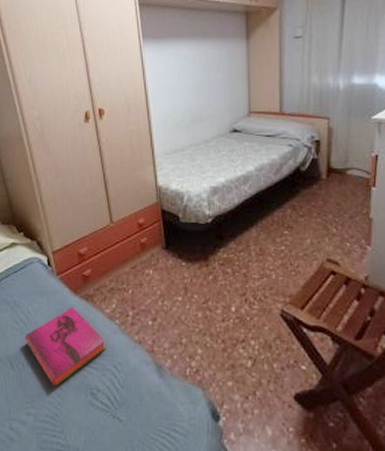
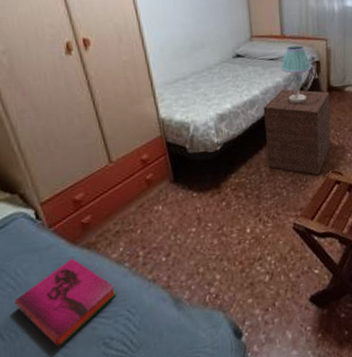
nightstand: none [256,167,329,261] -> present [263,89,331,175]
table lamp: none [278,123,311,184] -> present [281,45,312,104]

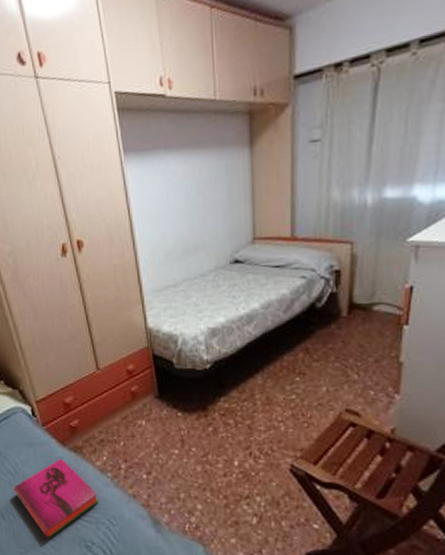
nightstand: present [263,89,331,175] -> none [262,303,351,412]
table lamp: present [281,45,312,104] -> none [289,250,329,323]

